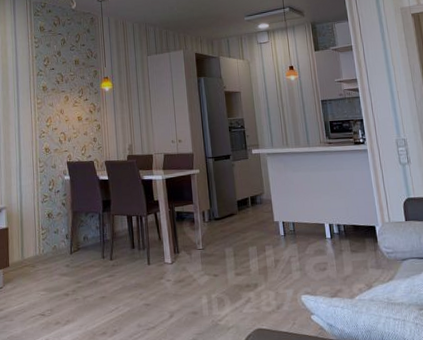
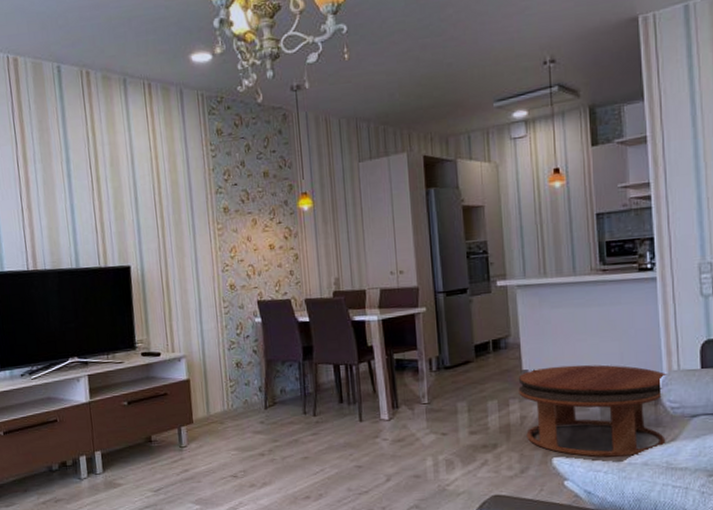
coffee table: none [271,217,386,295] -> present [518,364,667,458]

